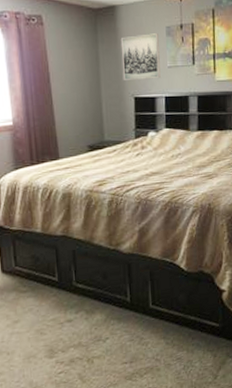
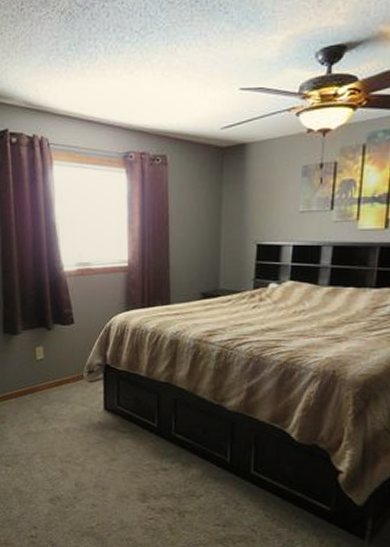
wall art: present [120,33,161,80] -> none [246,174,294,225]

